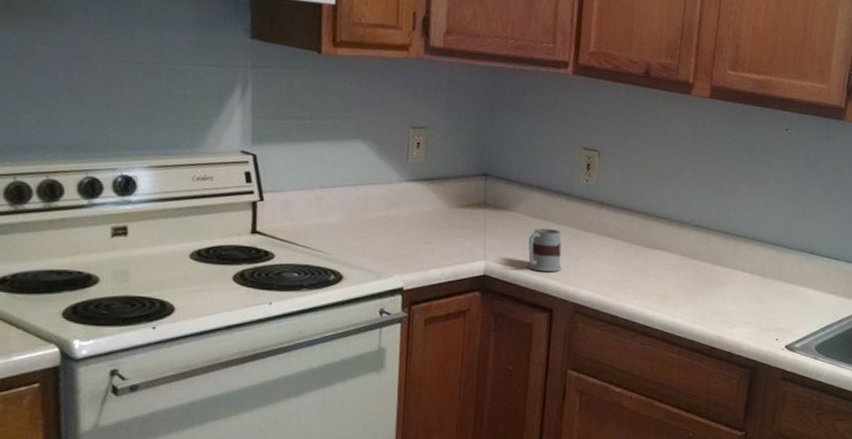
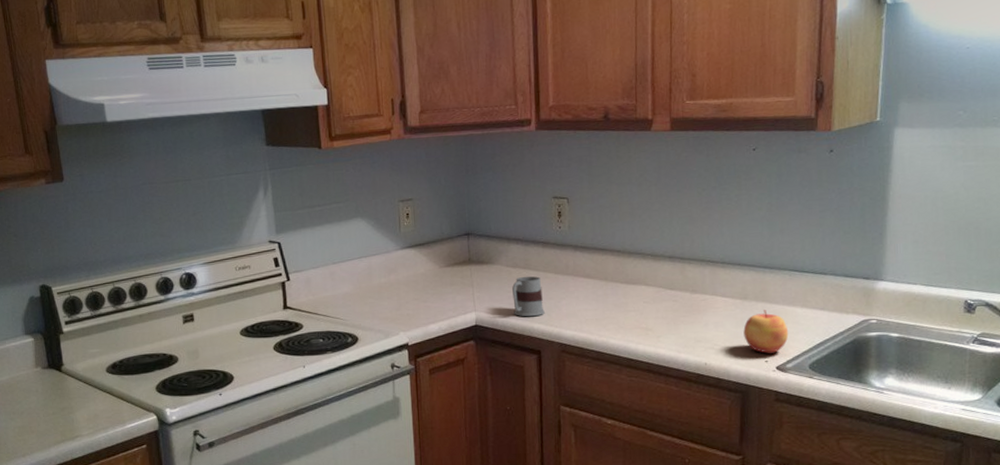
apple: none [758,288,800,332] -> present [743,310,789,353]

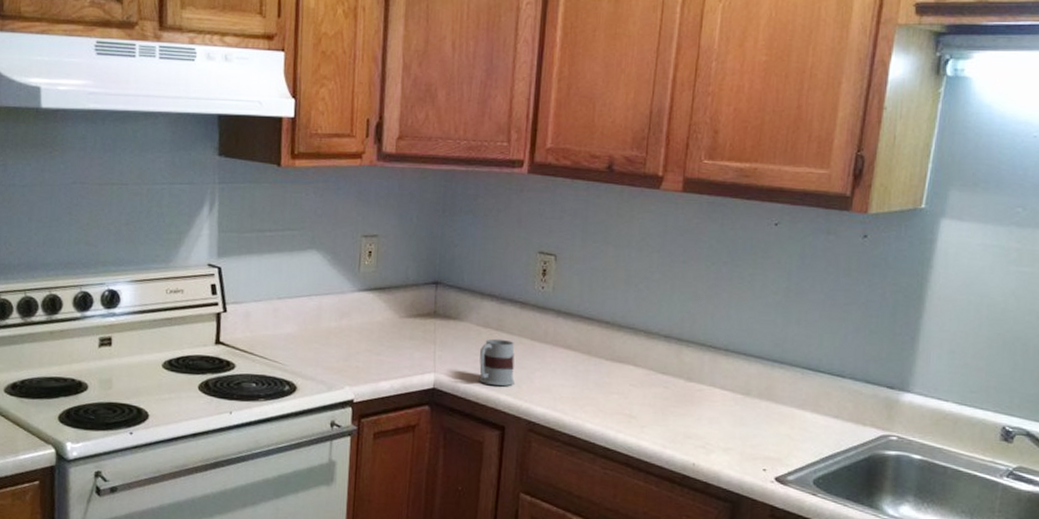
apple: present [743,310,789,353] -> none [741,410,794,461]

